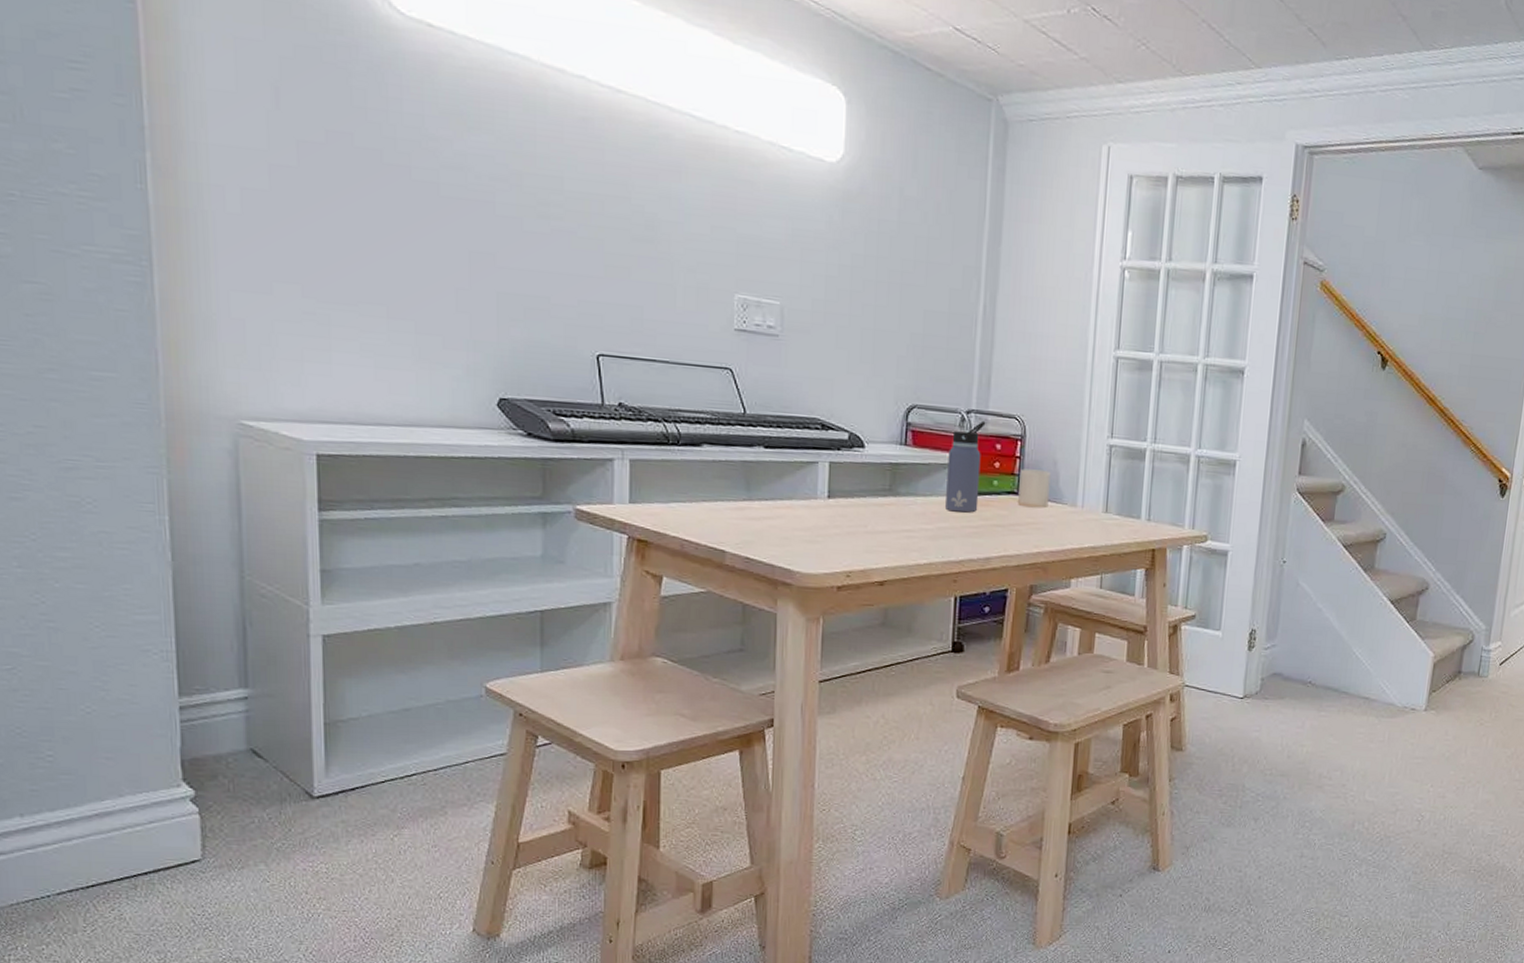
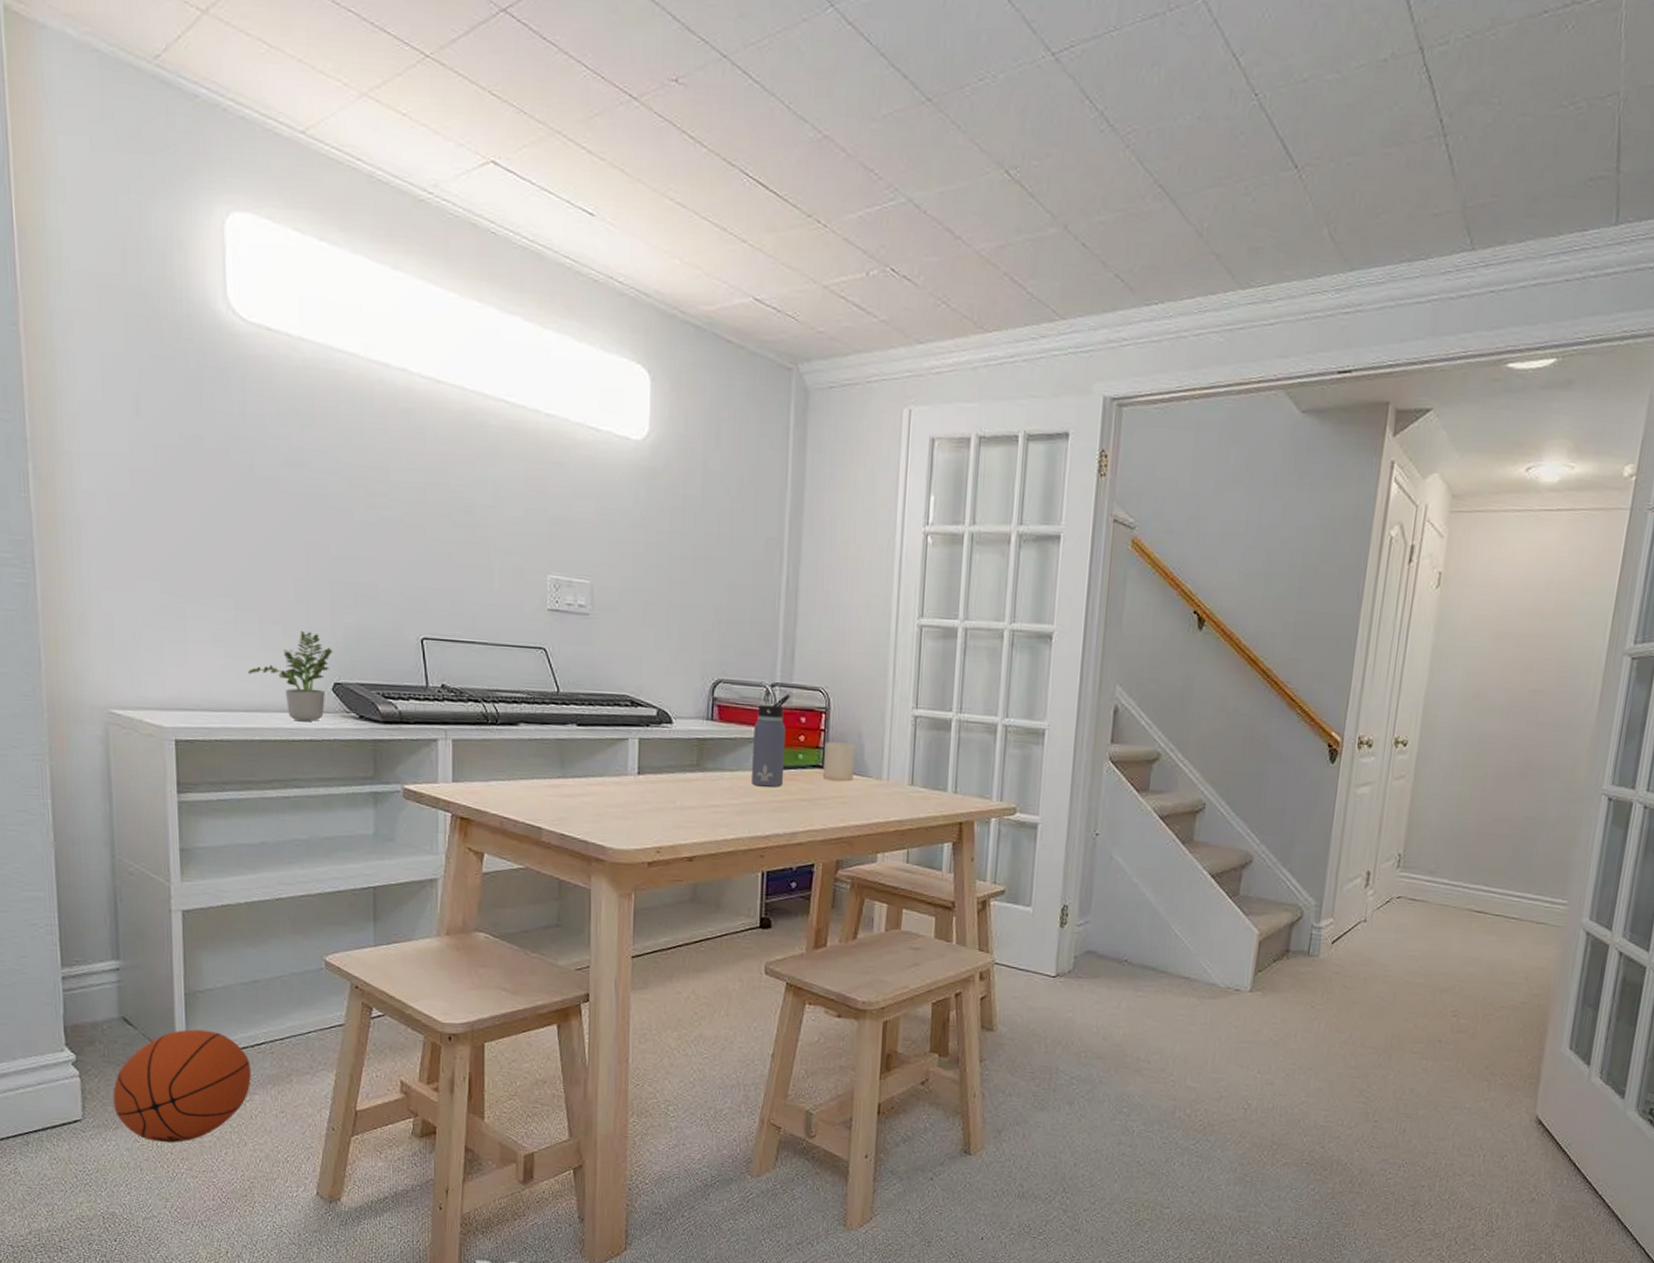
basketball: none [238,761,400,882] -> present [113,1029,251,1143]
potted plant: none [402,343,499,438] -> present [248,631,333,722]

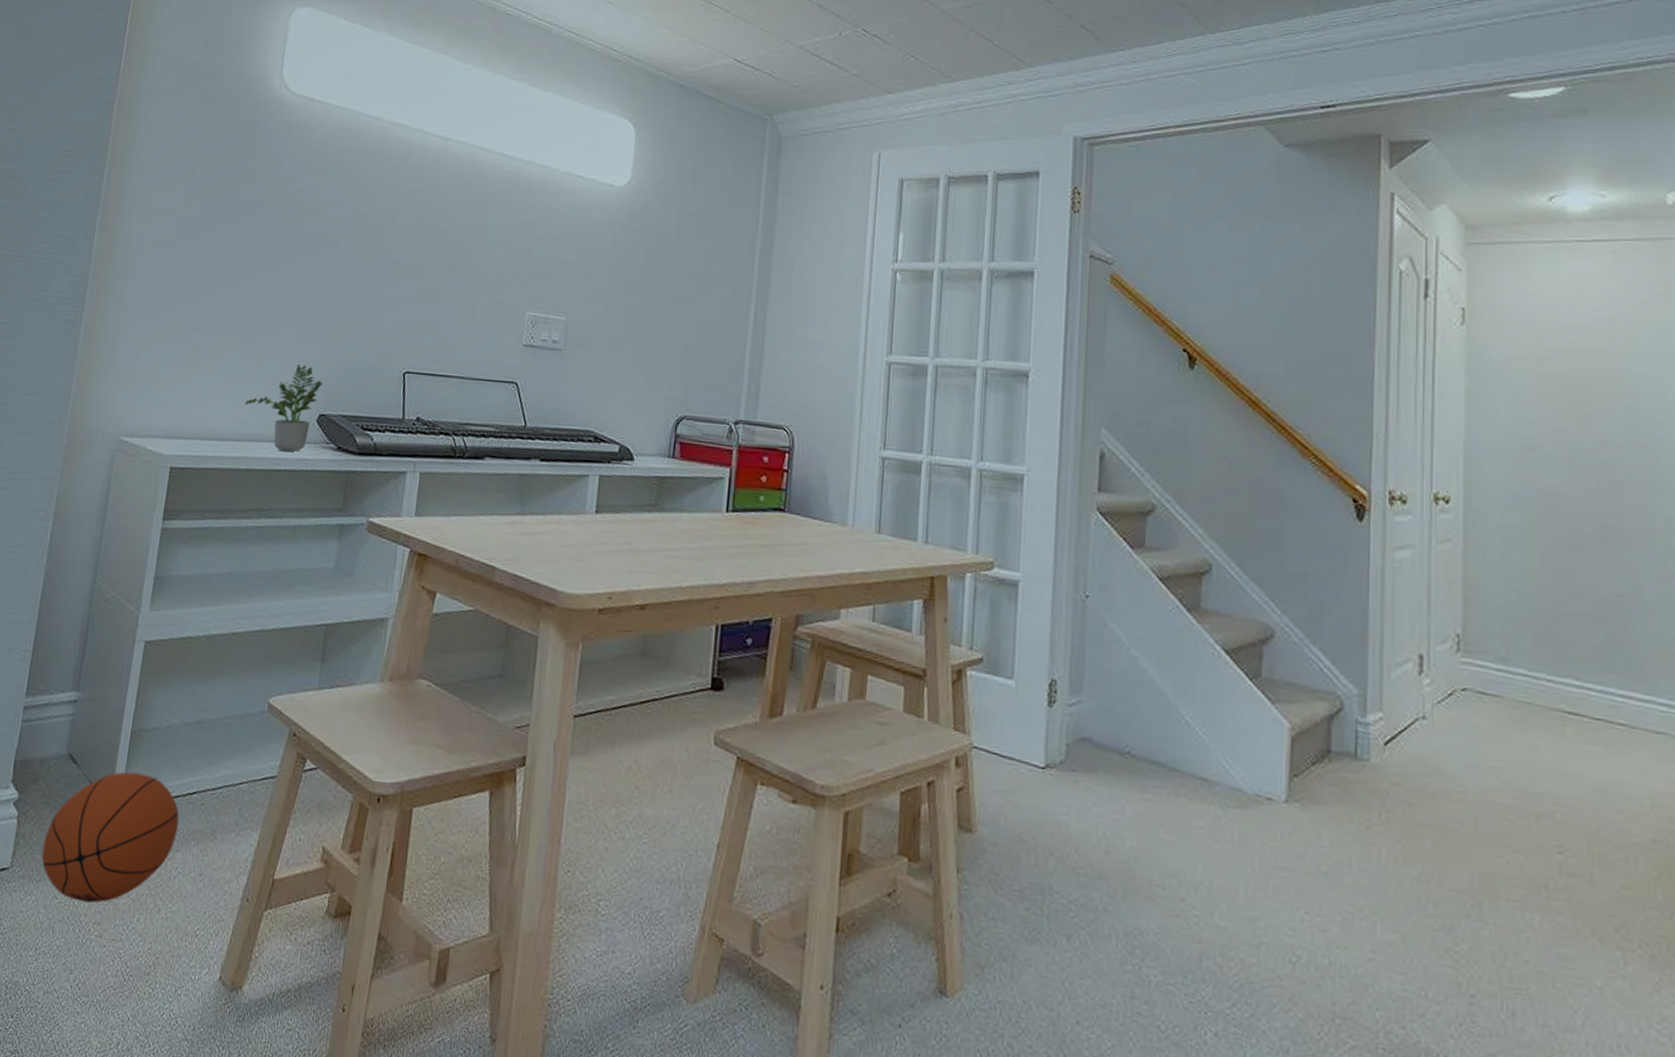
water bottle: present [752,694,790,789] -> none [710,431,754,532]
mug: present [823,741,856,782] -> none [785,483,819,528]

